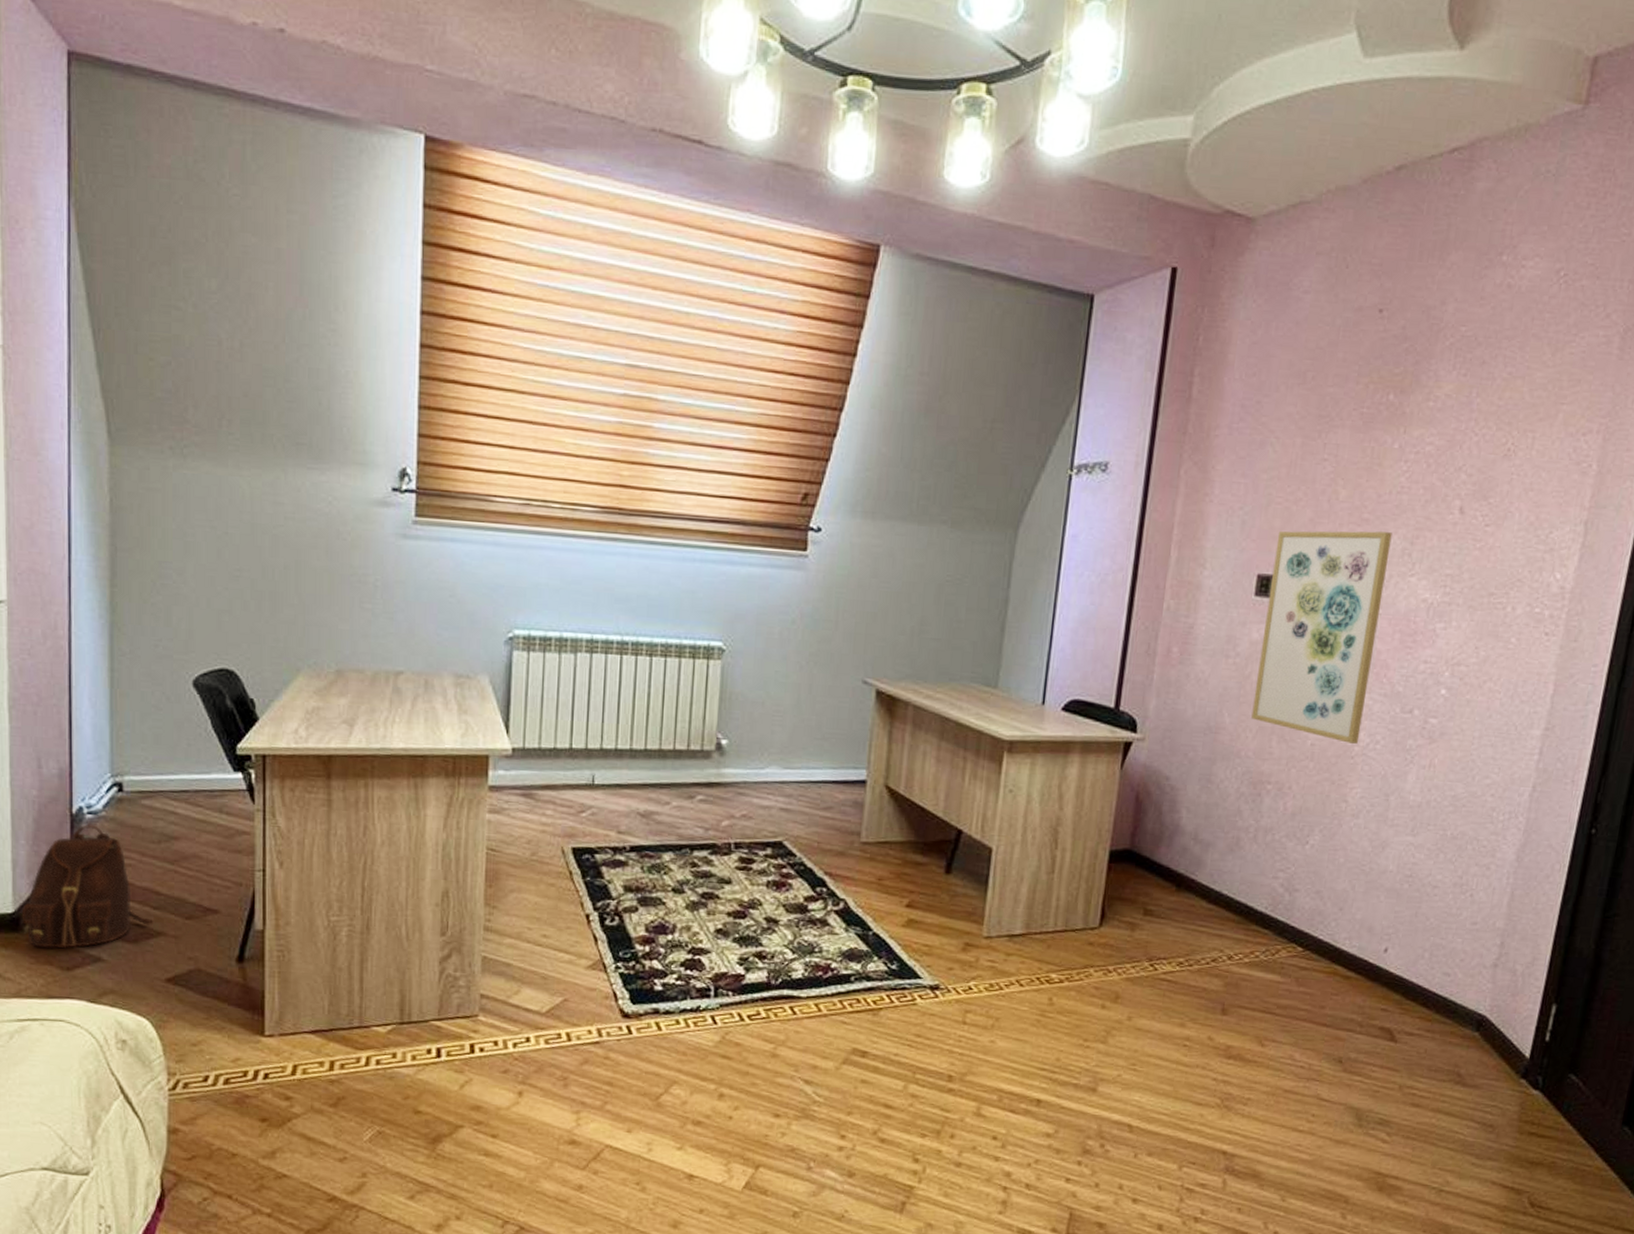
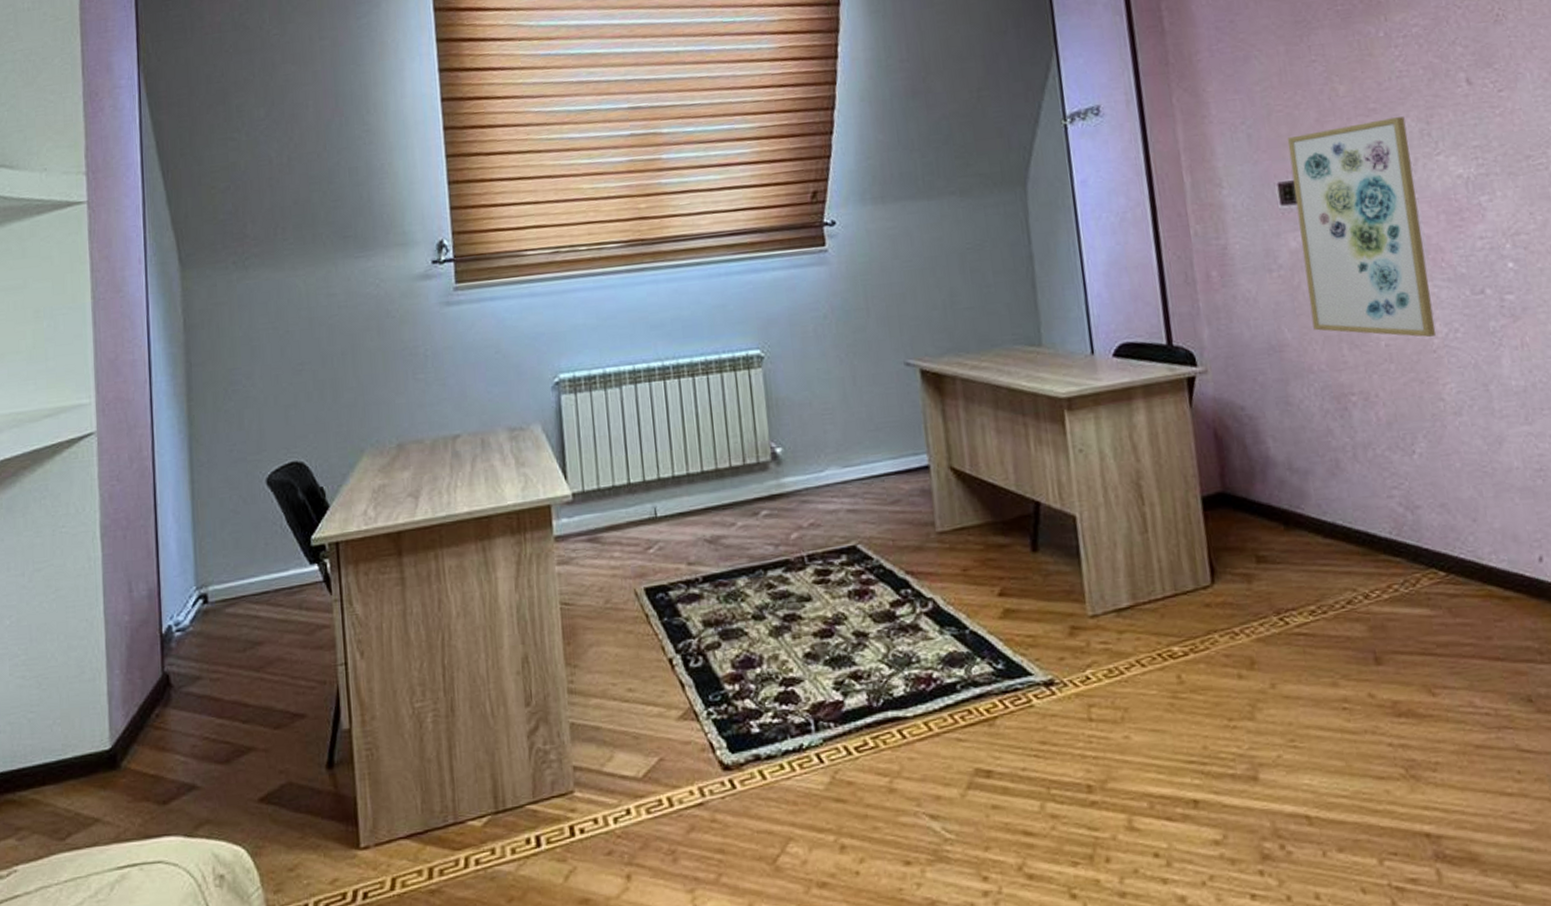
backpack: present [21,825,153,948] -> none [118,642,243,783]

